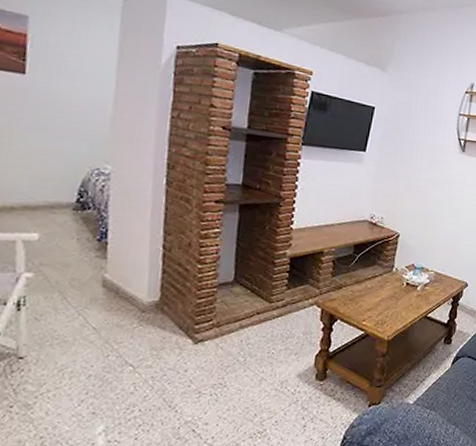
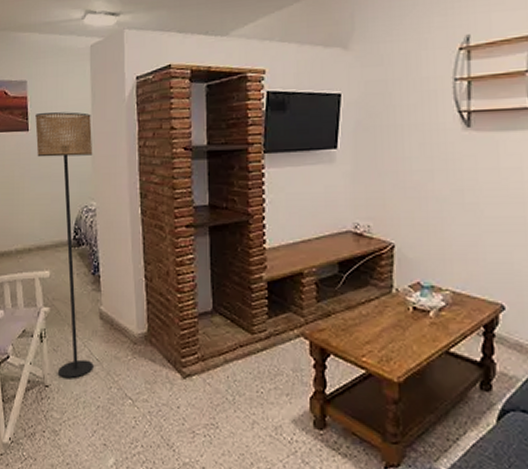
floor lamp: none [35,57,115,348] -> present [35,112,94,378]

